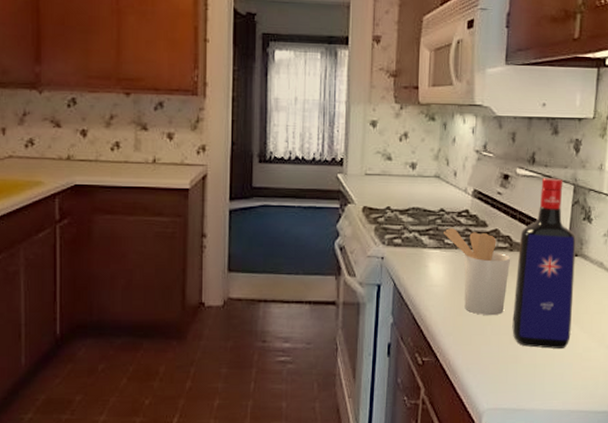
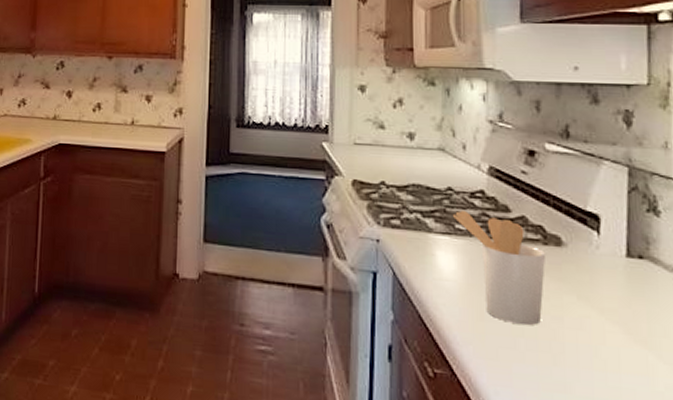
liquor bottle: present [512,178,576,349] -> none [554,156,644,382]

